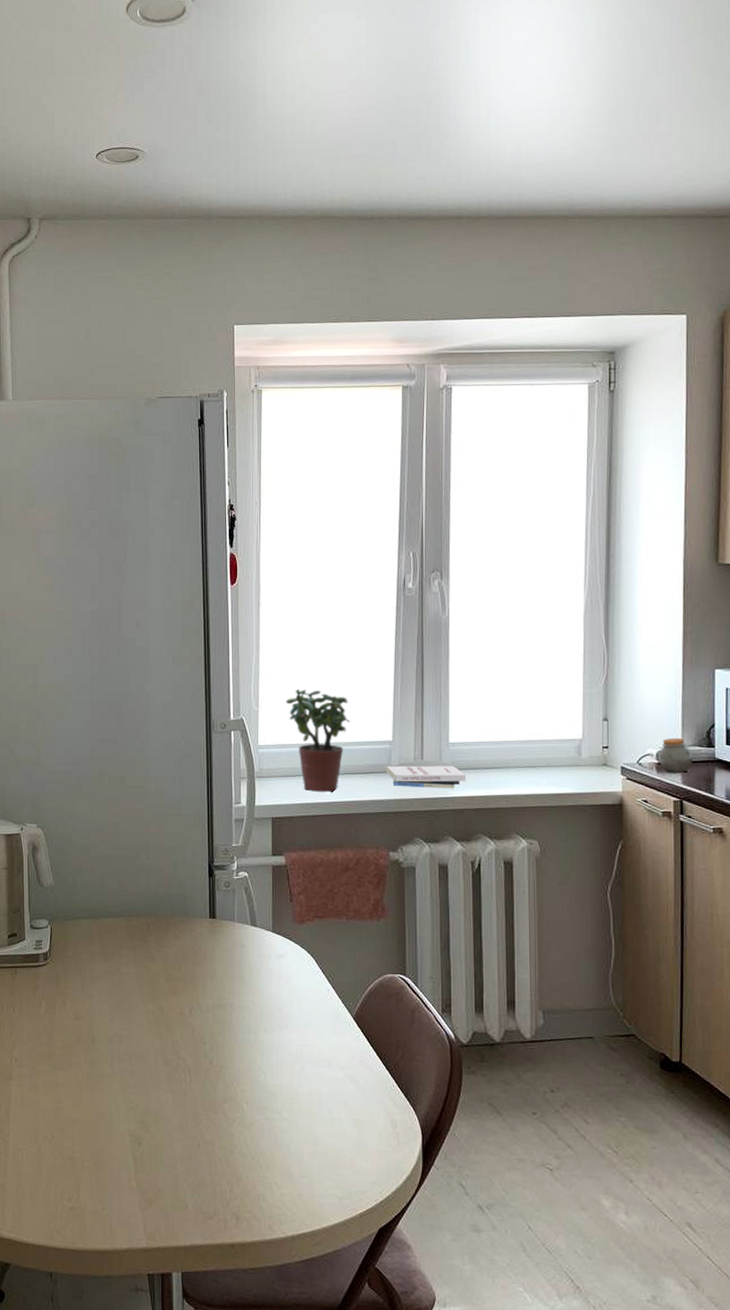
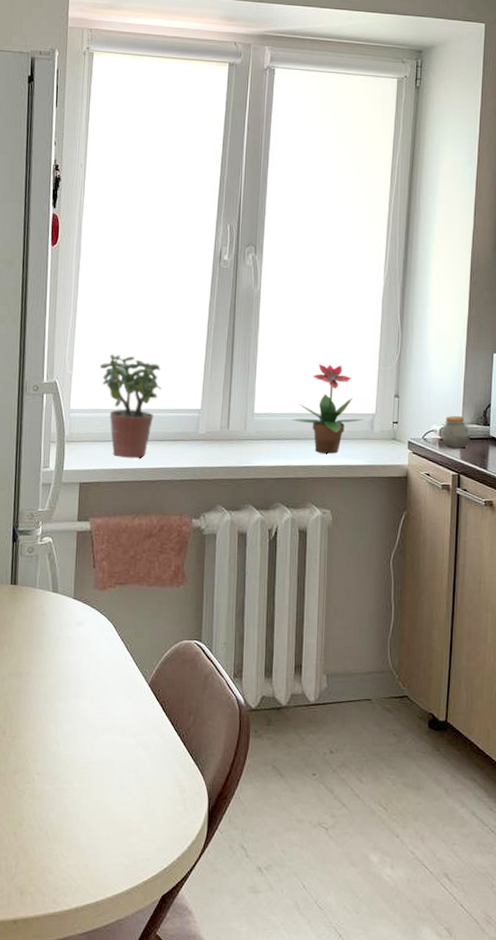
books: present [386,765,467,789] -> none [193,433,269,459]
potted flower: none [490,689,569,783] -> present [292,364,364,455]

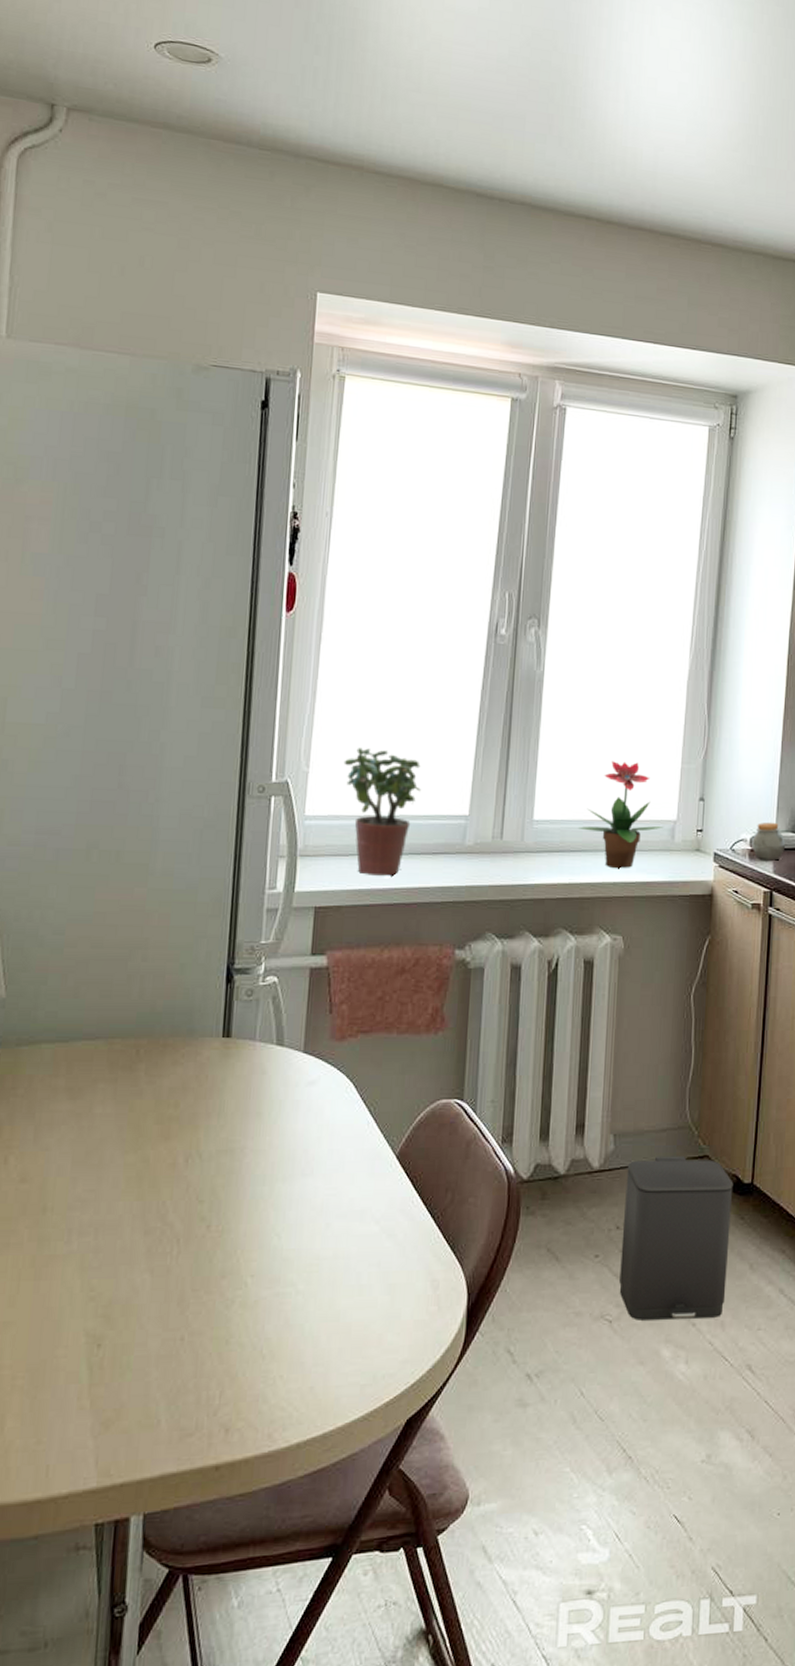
pedal bin: none [333,694,430,832] -> present [619,1155,734,1320]

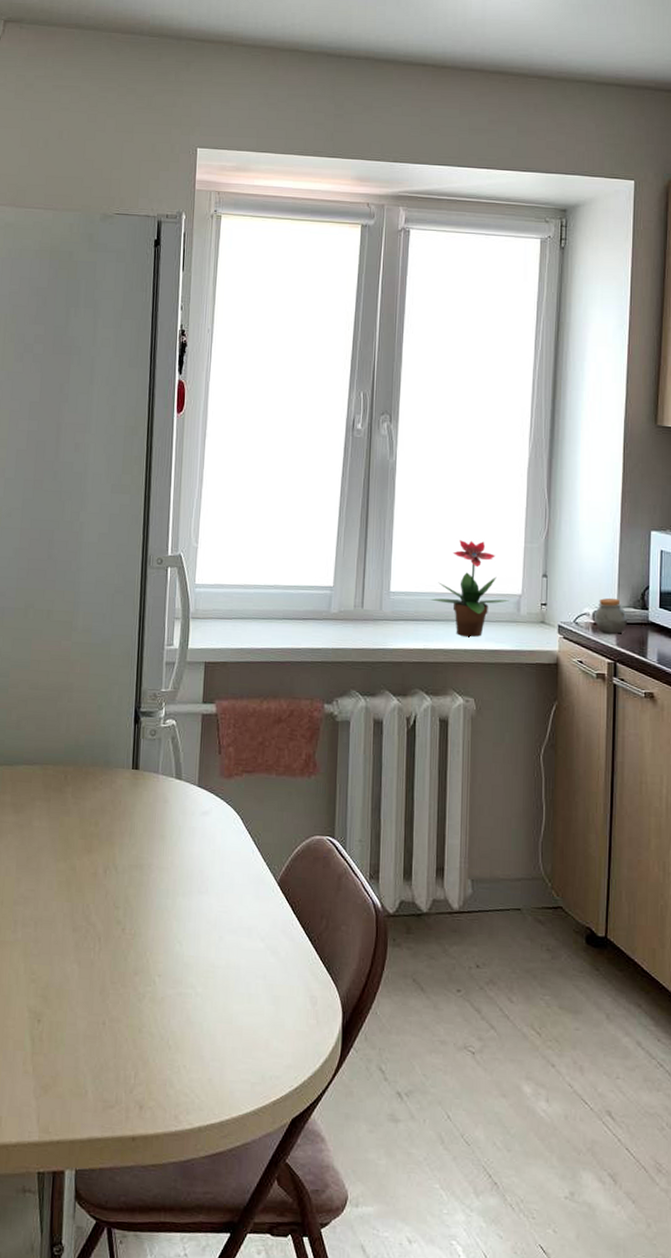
potted plant: present [343,748,422,877] -> none [226,527,292,638]
pedal bin: present [619,1155,734,1320] -> none [481,903,588,1062]

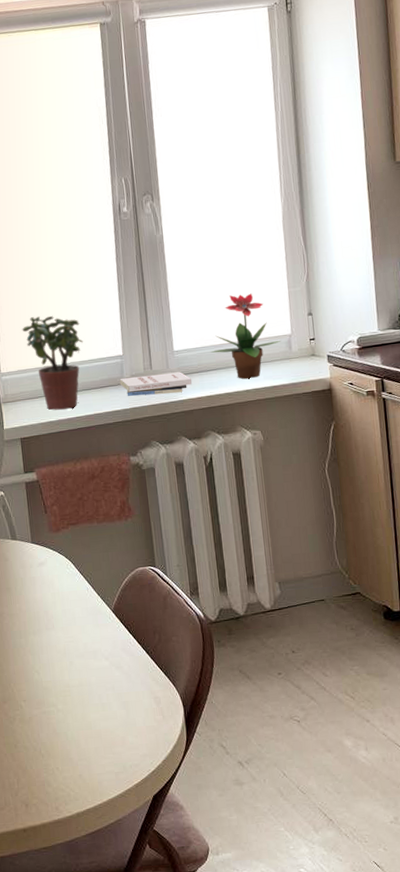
potted plant: none [226,527,292,638] -> present [22,316,84,411]
books: none [325,612,406,641] -> present [119,372,193,397]
jar: present [595,597,627,635] -> none [359,323,389,357]

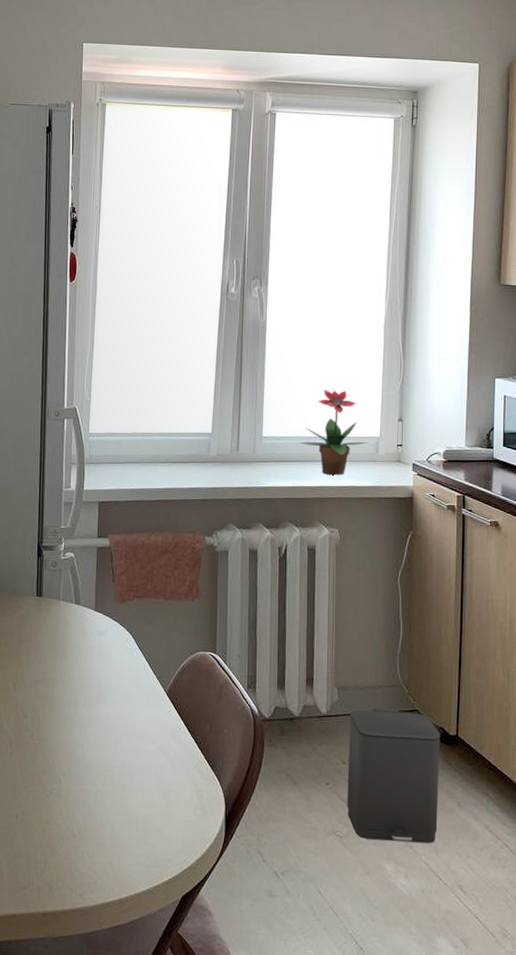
potted plant: present [22,316,84,411] -> none [116,382,175,480]
books: present [119,372,193,397] -> none [205,456,277,480]
pedal bin: none [293,594,392,720] -> present [347,707,441,843]

